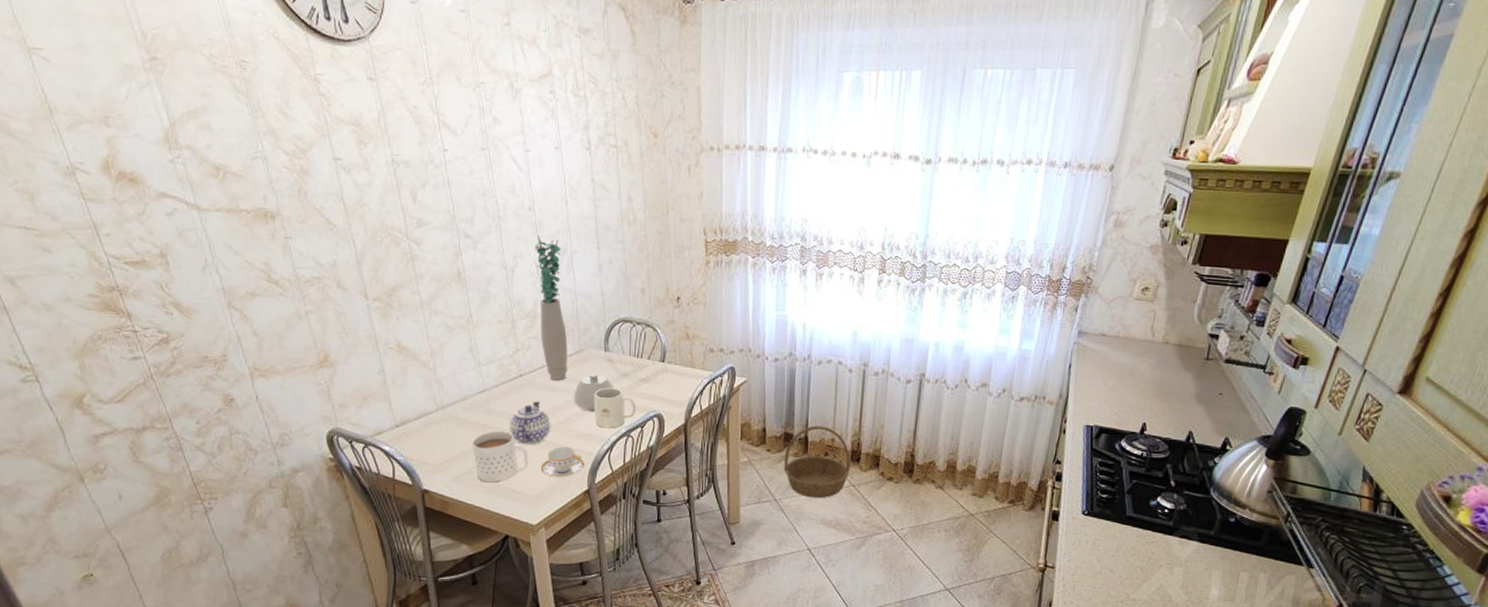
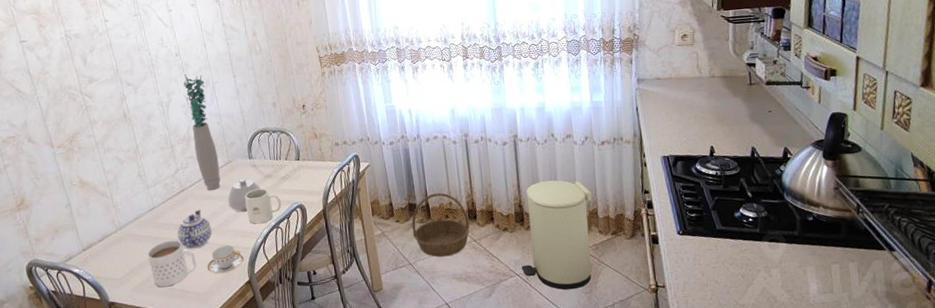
pedal bin: none [899,432,996,555] -> present [521,180,592,290]

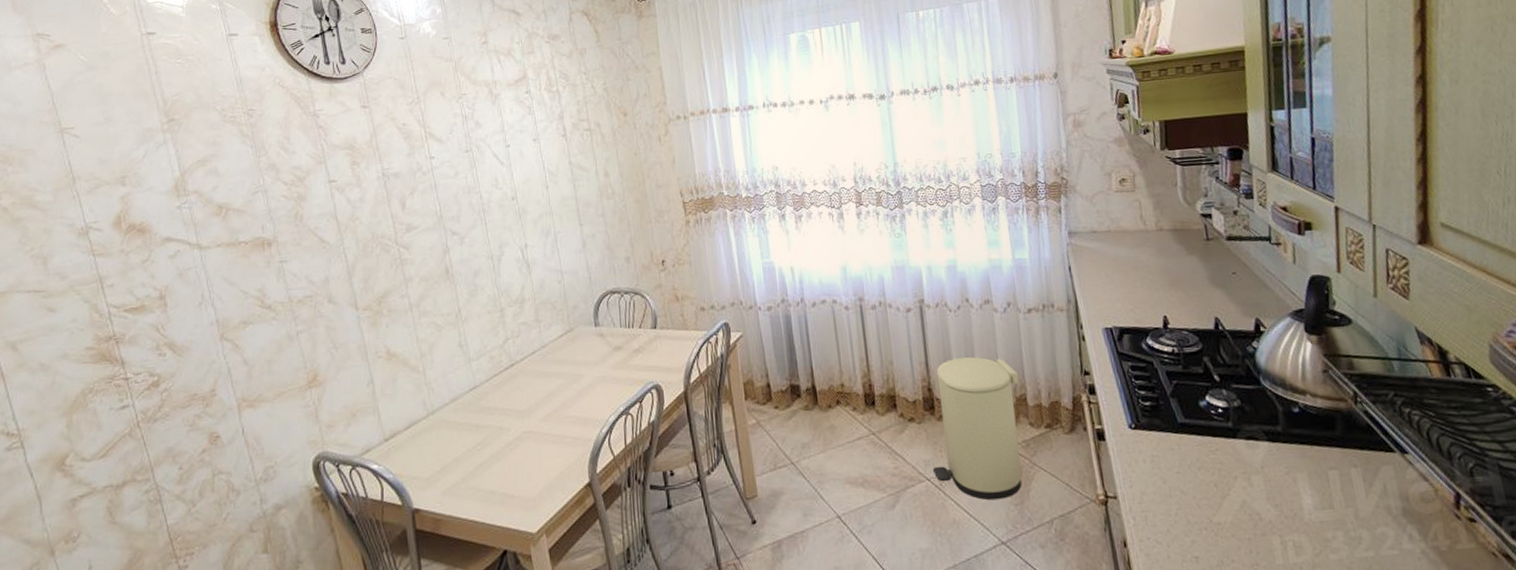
mug: present [147,240,197,288] -> none [463,428,525,490]
teapot: present [177,209,212,249] -> none [502,389,546,441]
vase: present [183,74,221,190] -> none [519,222,559,365]
teacup: present [207,244,244,275] -> none [537,435,584,474]
sugar bowl: present [228,179,261,212] -> none [567,351,608,394]
mug: present [245,188,282,224] -> none [588,363,633,409]
basket: present [411,193,470,257] -> none [794,371,867,455]

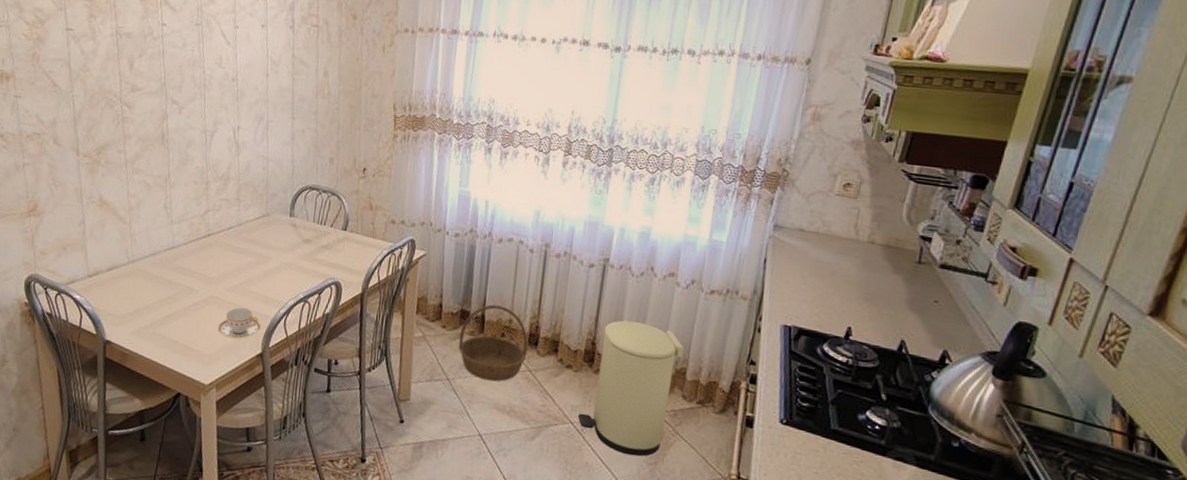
teacup: none [537,435,584,474] -> present [217,307,261,340]
basket: none [794,371,867,455] -> present [458,304,528,382]

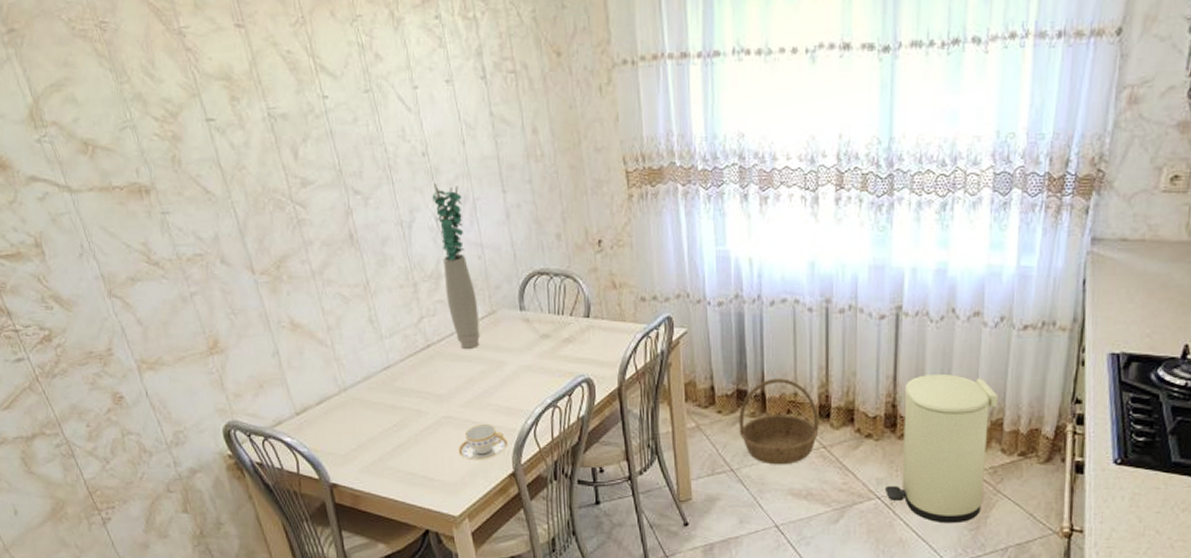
vase: none [231,104,259,243] -> present [432,184,480,349]

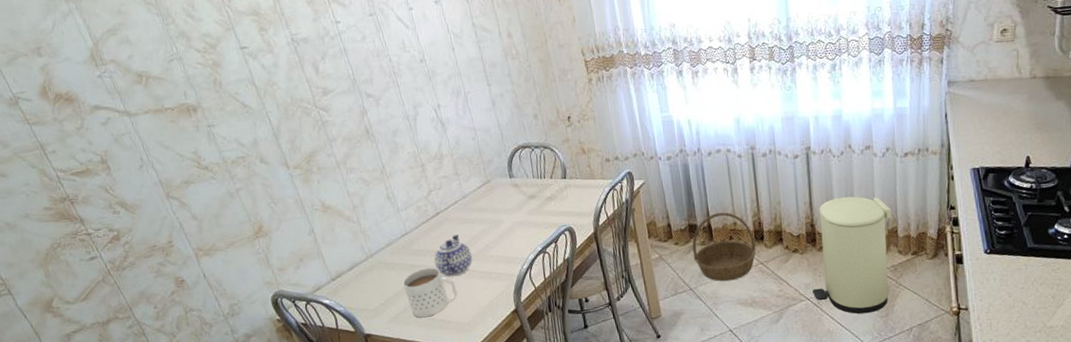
mug: none [379,411,445,471] -> present [402,267,458,318]
teapot: none [419,373,467,425] -> present [433,233,473,277]
vase: present [432,184,480,349] -> none [431,83,479,213]
teacup: present [458,423,508,461] -> none [468,271,509,304]

